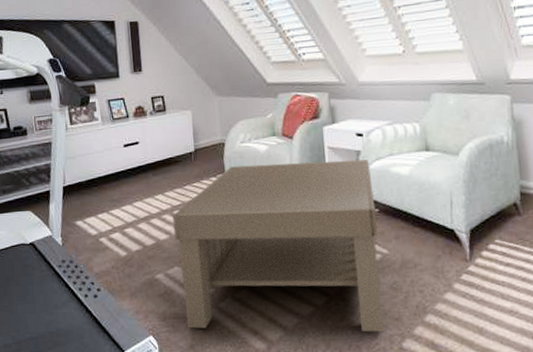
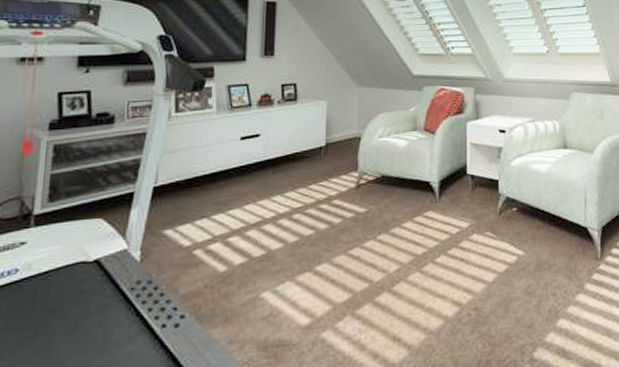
coffee table: present [172,160,383,332] -> none [290,157,515,357]

